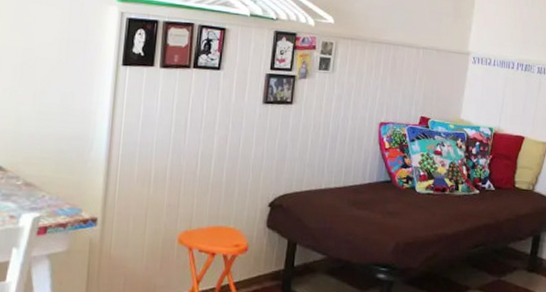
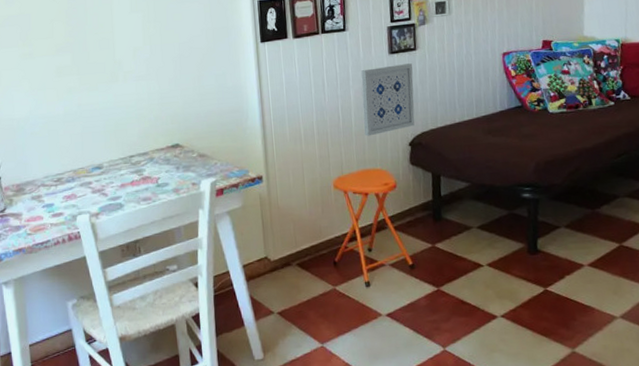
wall art: none [222,115,287,190] -> present [361,63,415,136]

